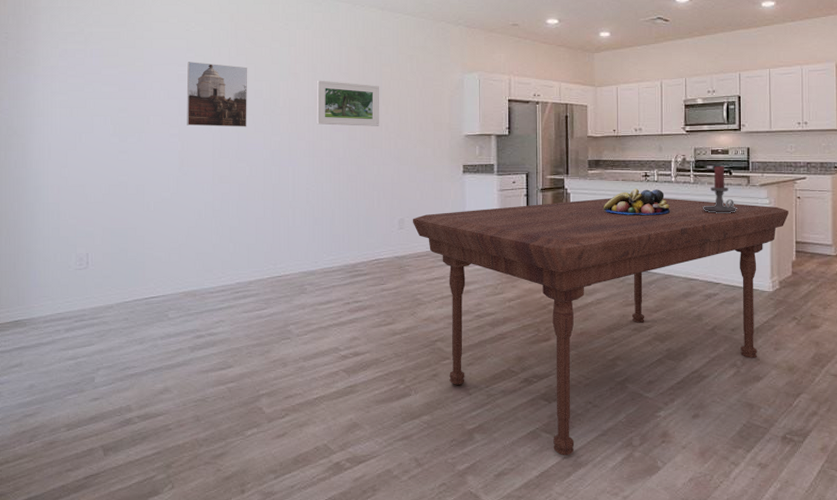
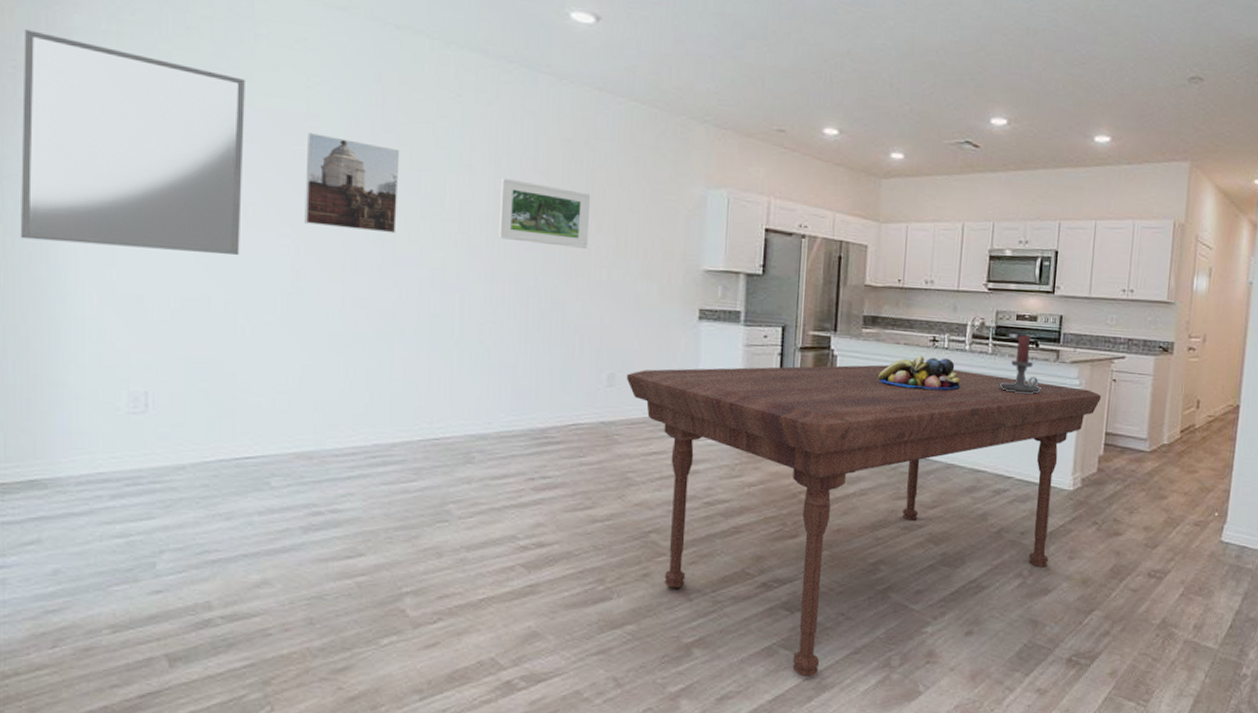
home mirror: none [9,12,147,152] -> present [20,29,245,255]

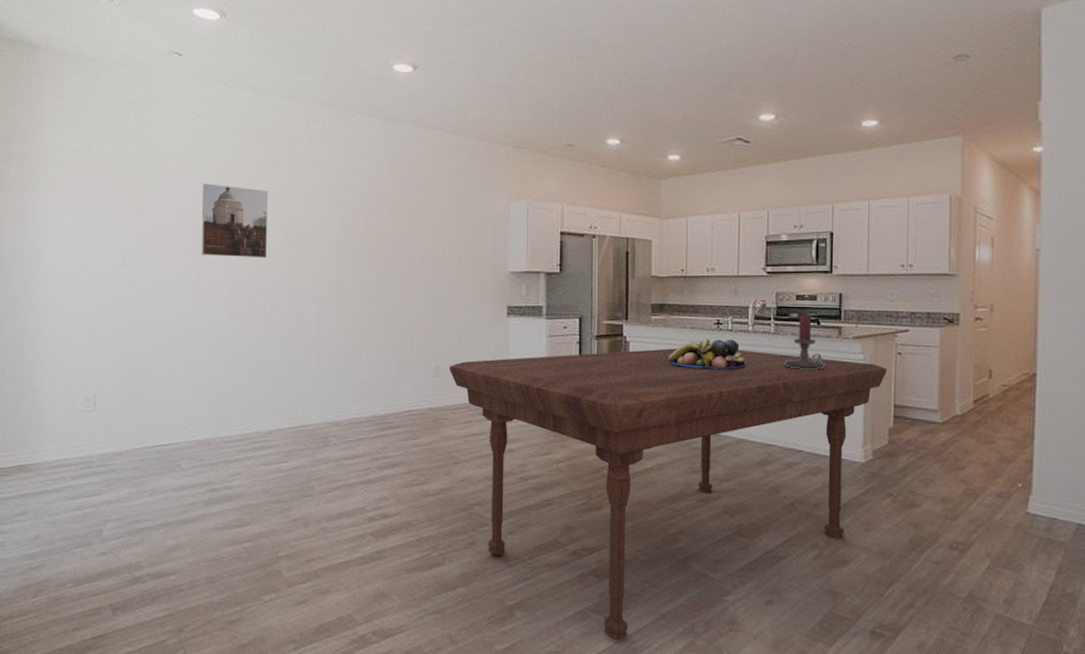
home mirror: present [20,29,245,255] -> none [12,126,159,283]
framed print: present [498,177,591,248] -> none [343,206,415,260]

